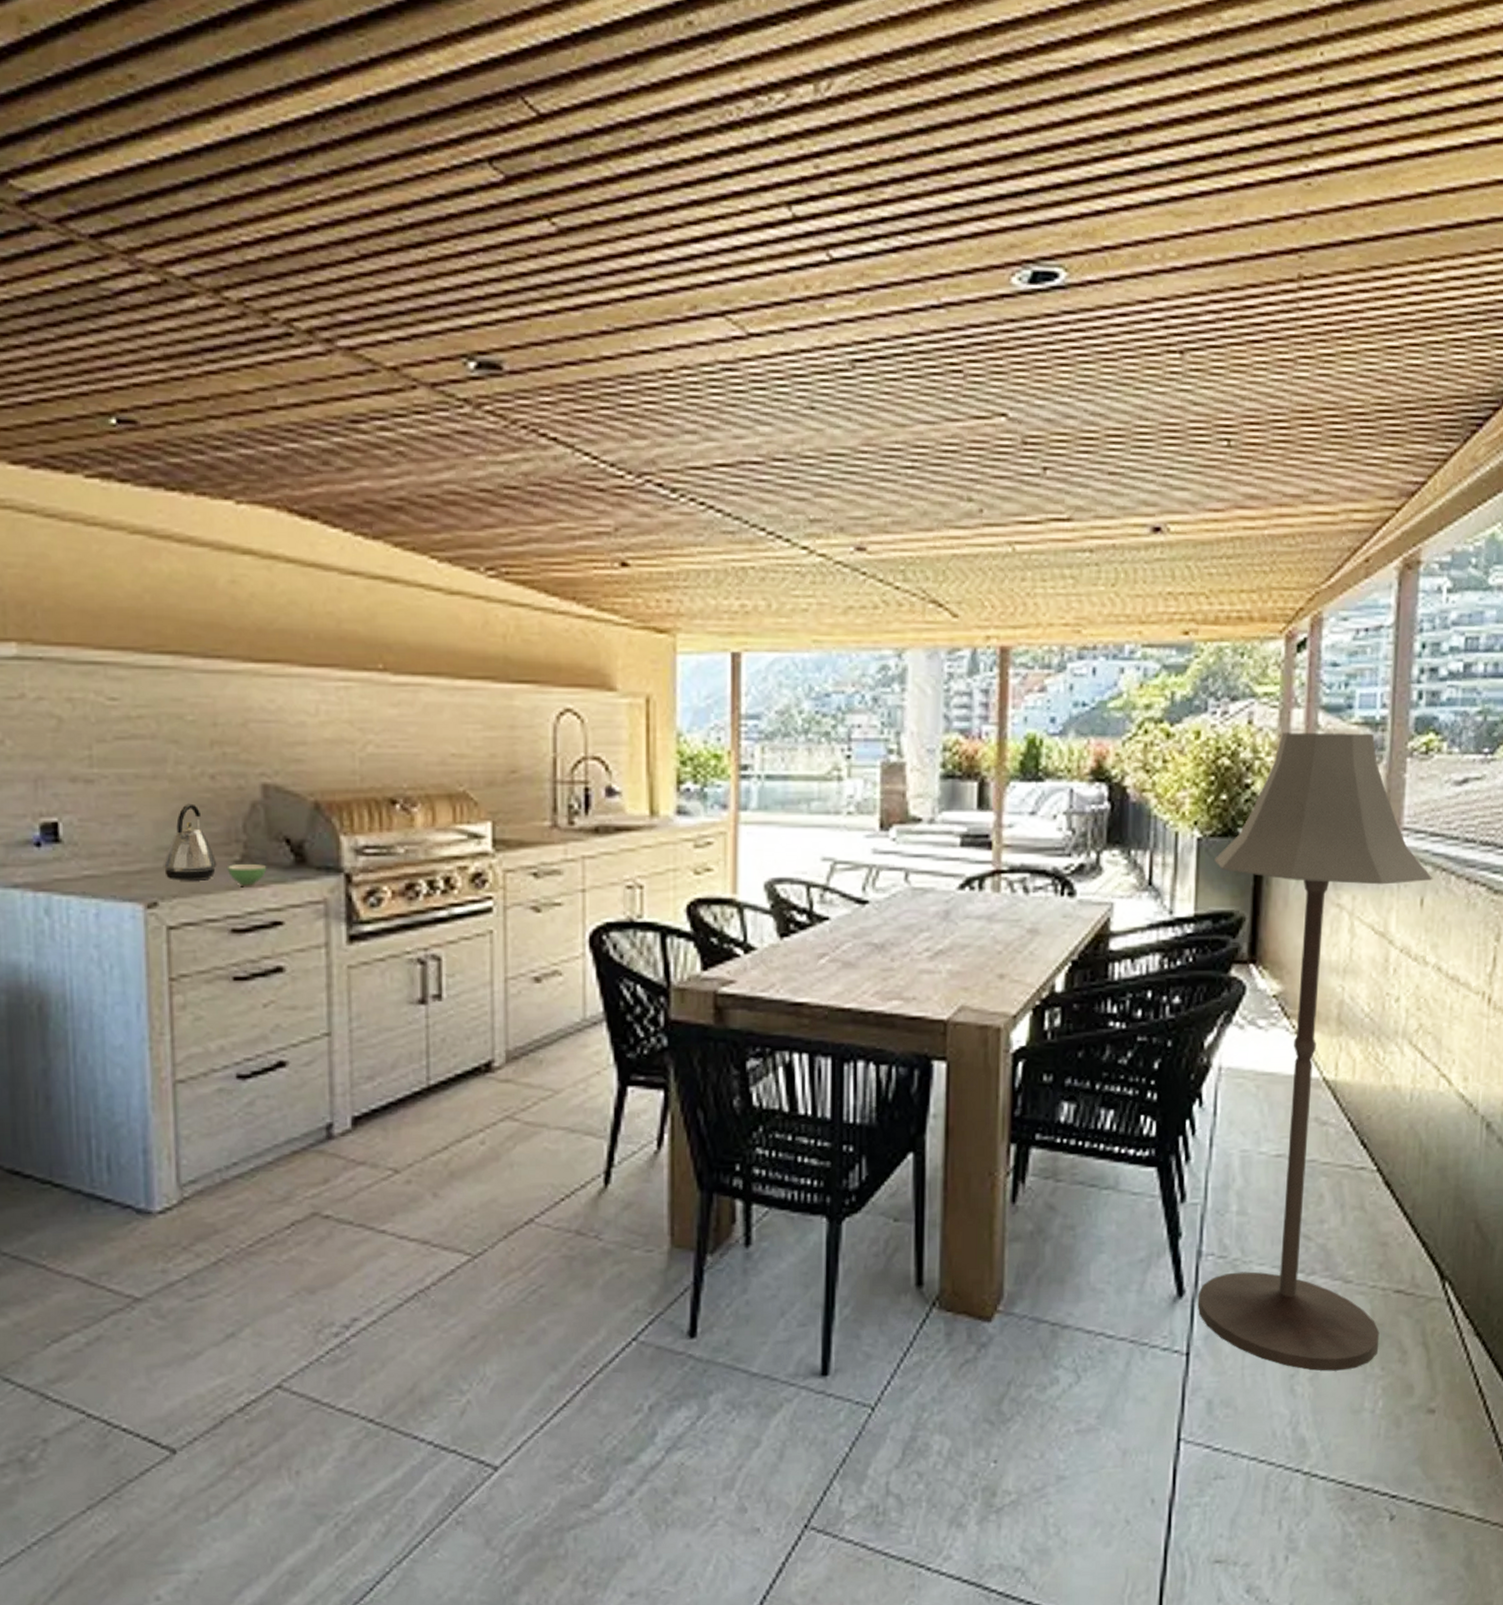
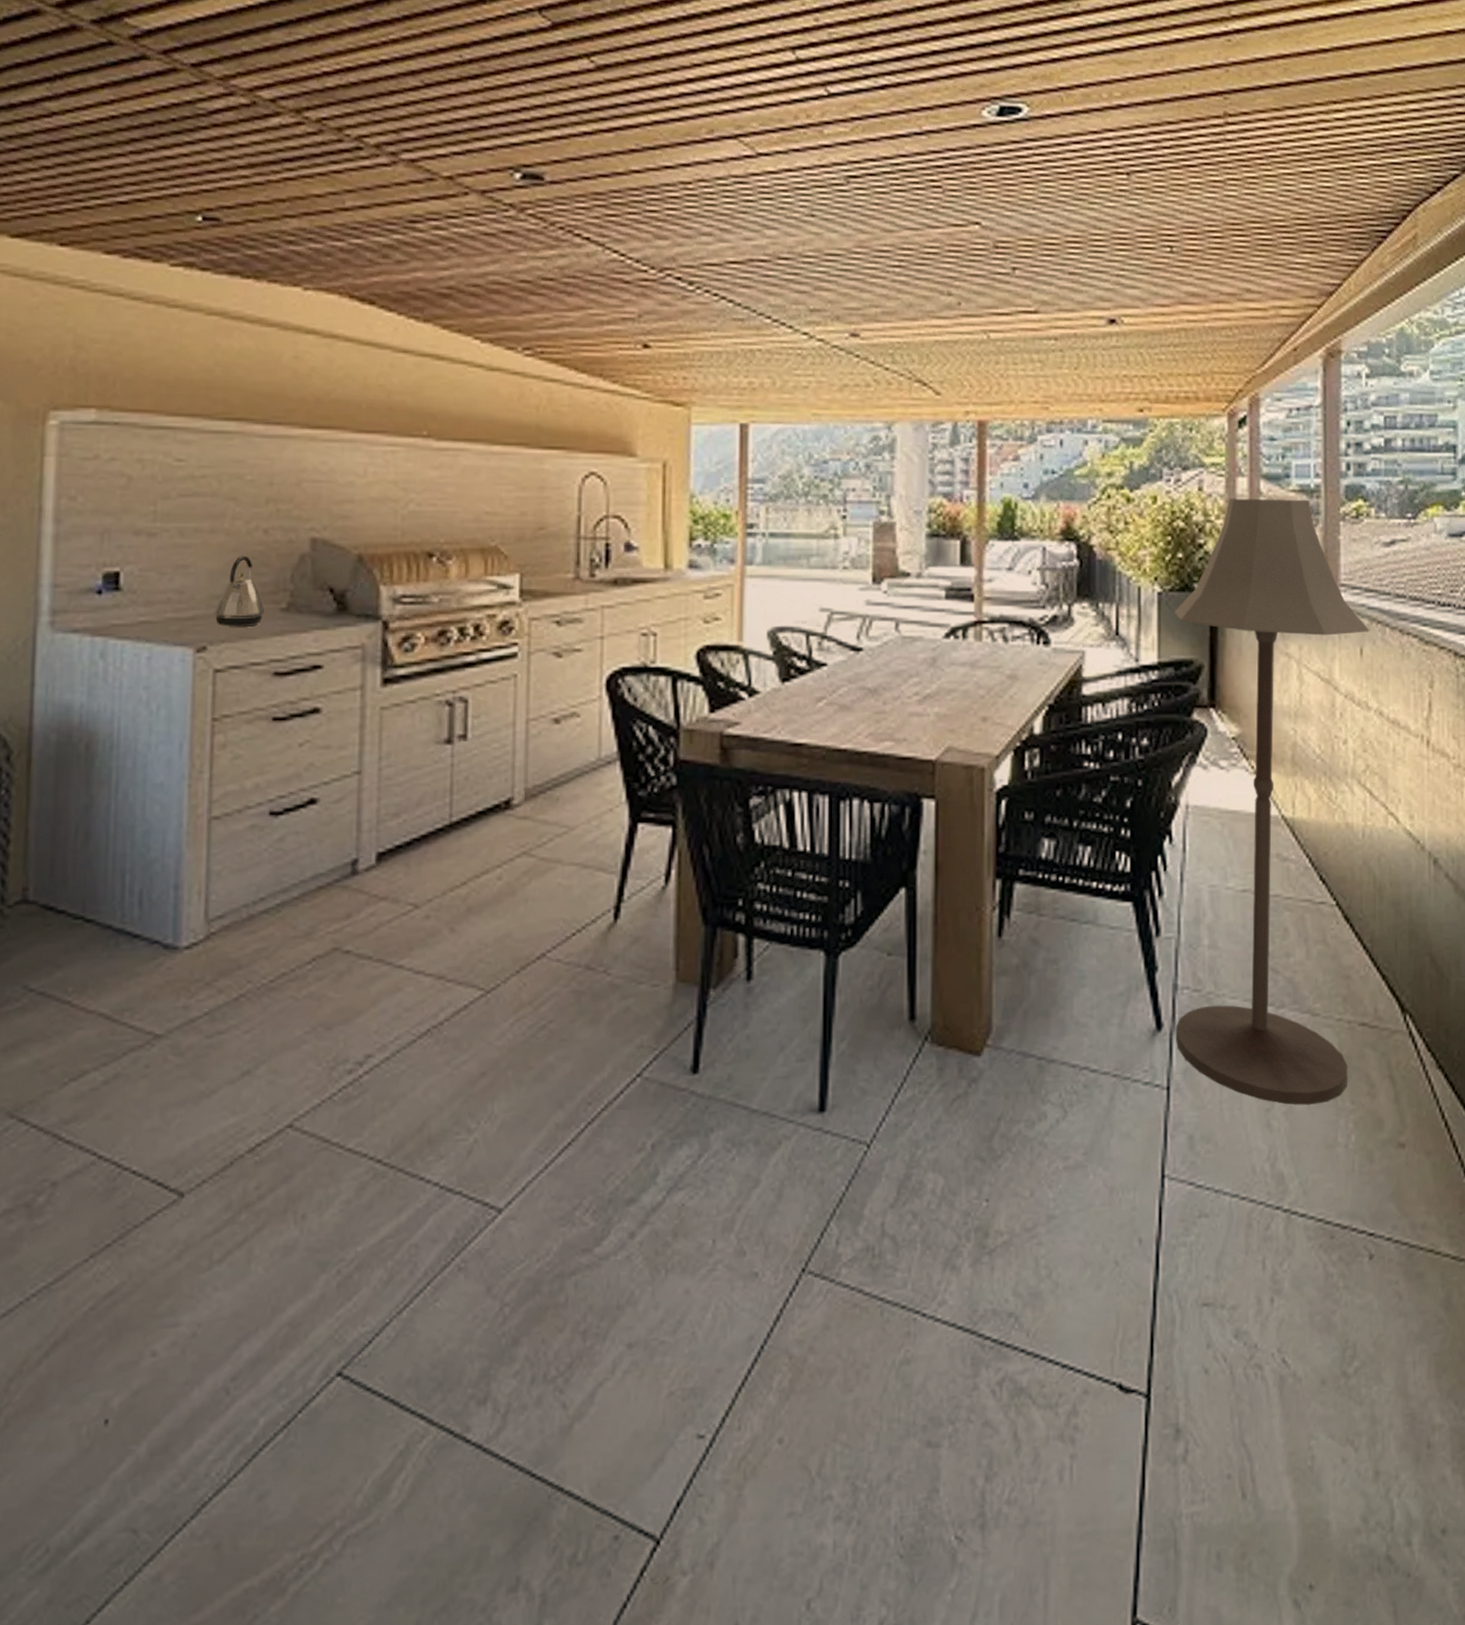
bowl: present [226,863,267,887] -> none [273,610,311,633]

